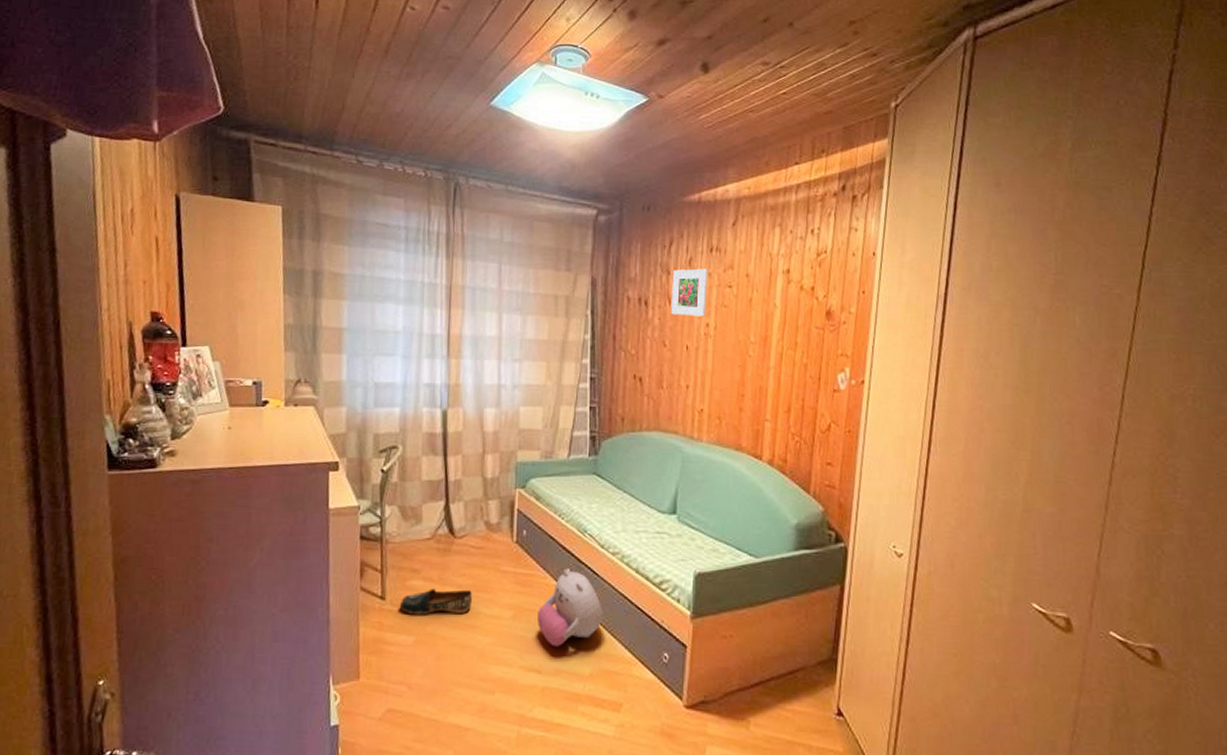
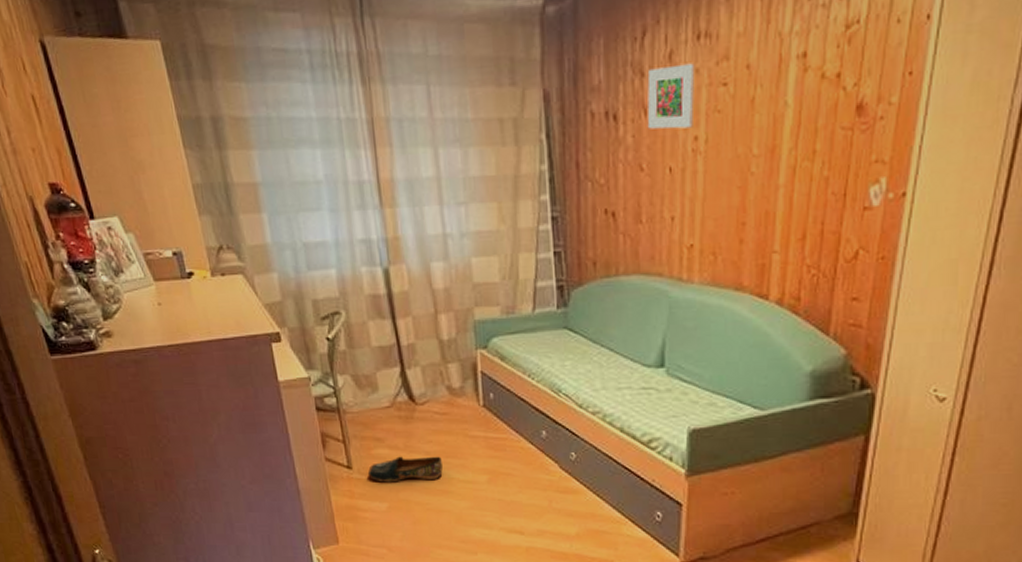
plush toy: present [538,570,604,648] -> none [514,432,587,509]

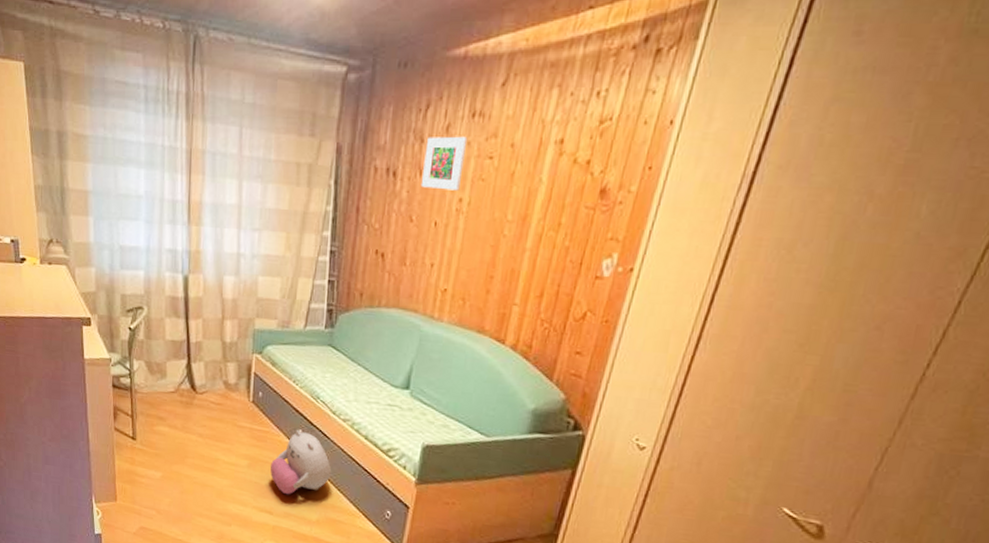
shoe: present [367,456,443,482] -> none [148,435,212,459]
plush toy: none [514,432,587,509] -> present [270,430,332,495]

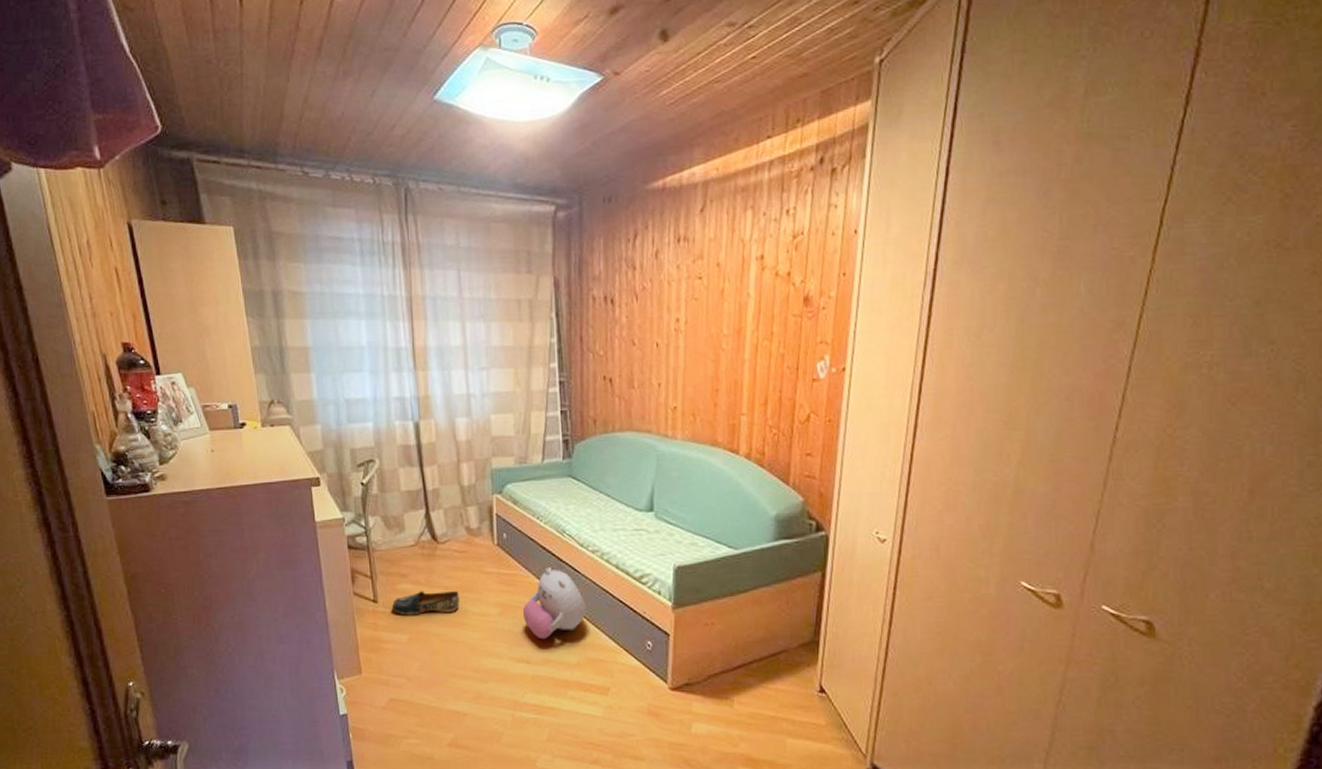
shoe: none [148,435,212,459] -> present [391,590,459,615]
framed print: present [420,136,468,191] -> none [638,260,677,312]

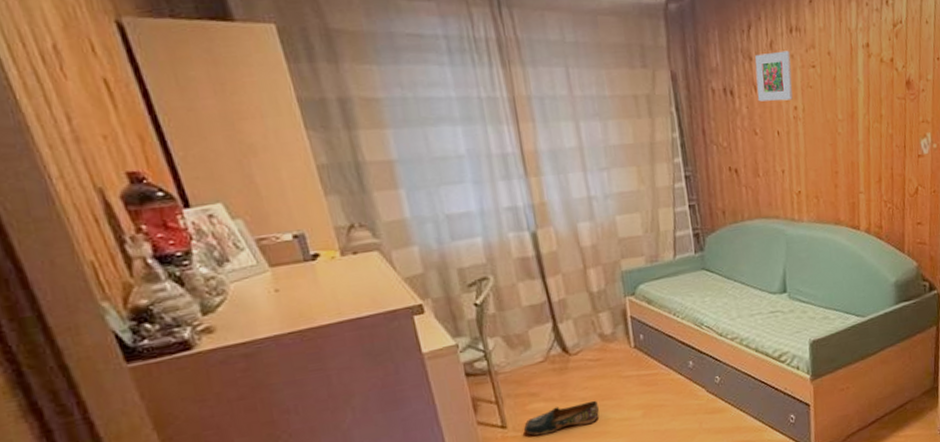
plush toy: present [523,568,587,640] -> none [667,362,731,433]
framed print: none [638,260,677,312] -> present [755,50,793,102]

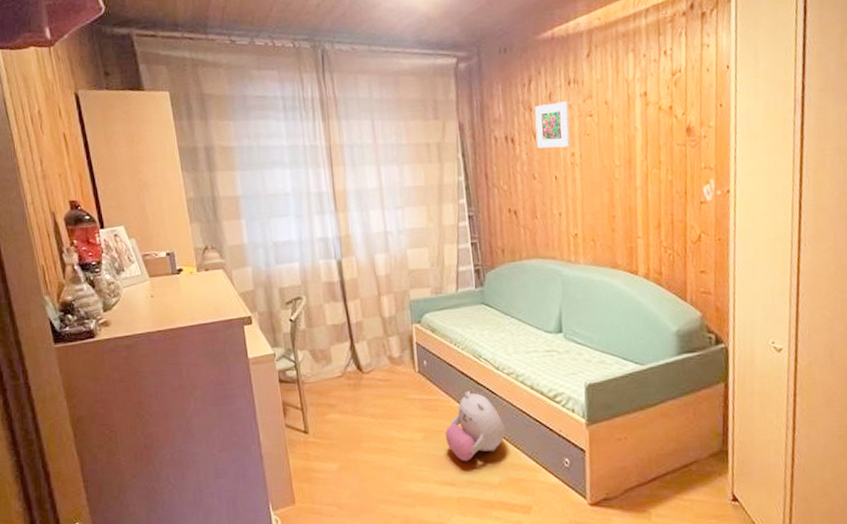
shoe: present [523,400,599,436] -> none [321,418,385,445]
plush toy: none [667,362,731,433] -> present [445,392,506,462]

